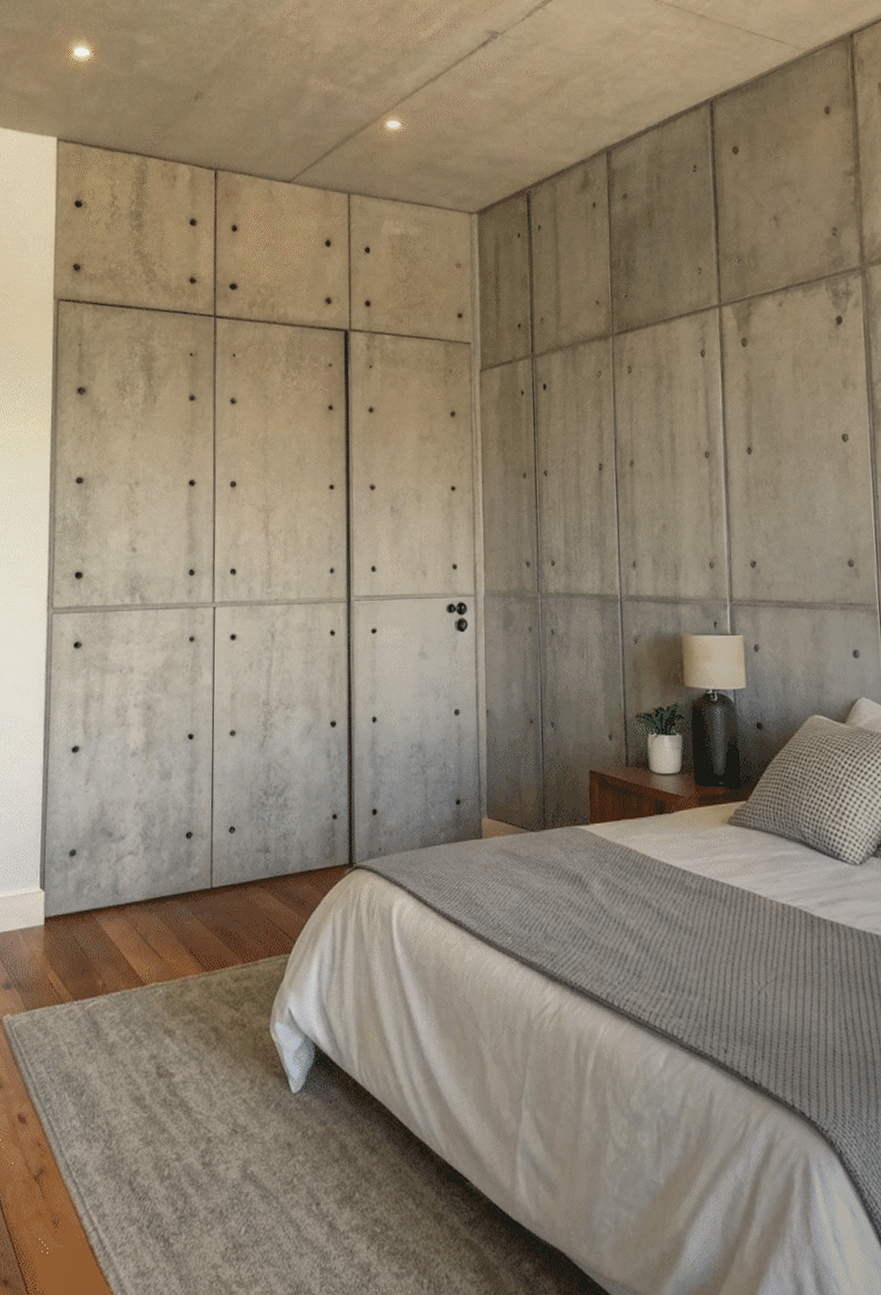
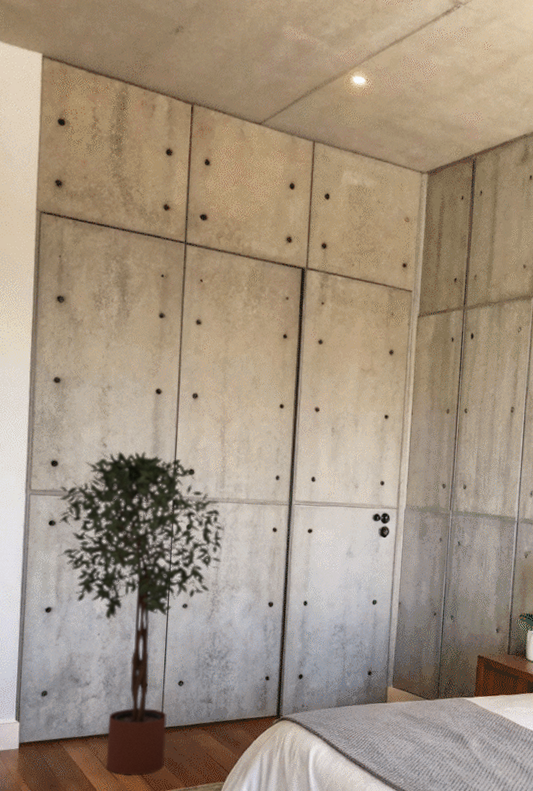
potted tree: none [83,552,273,952] -> present [57,450,224,775]

